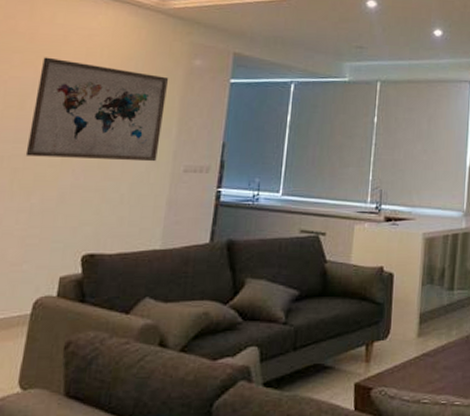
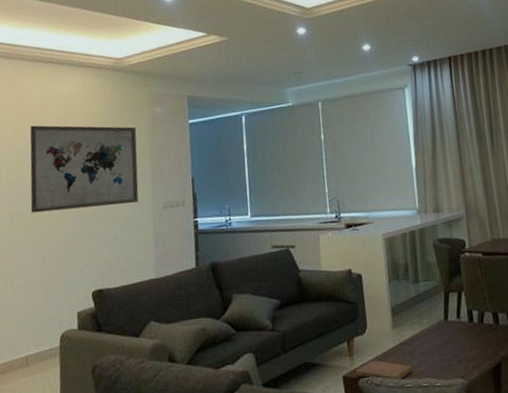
notebook: none [369,369,432,395] -> present [355,360,413,381]

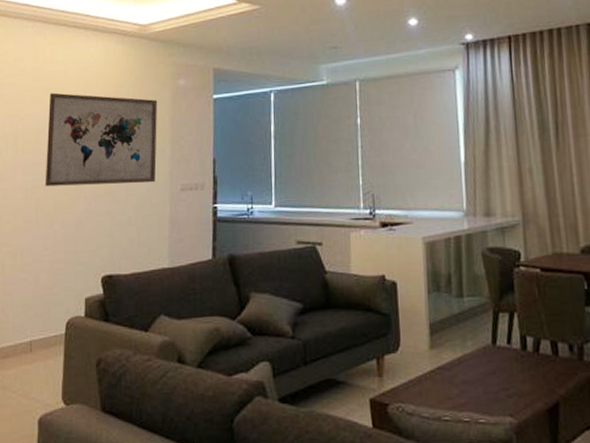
notebook: present [355,360,413,381] -> none [384,384,452,412]

